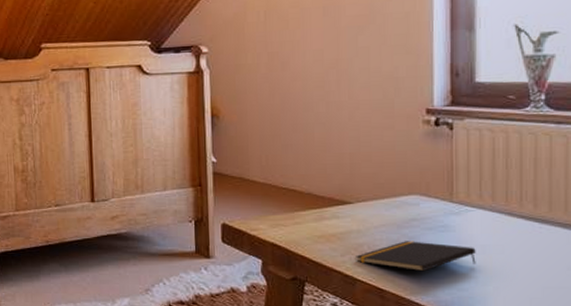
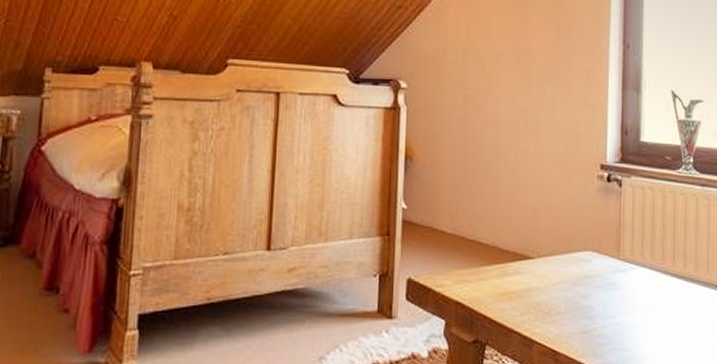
notepad: present [356,241,476,272] -> none [534,299,637,332]

